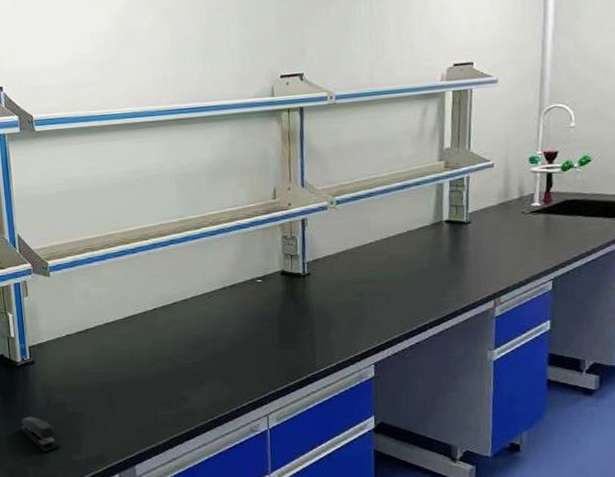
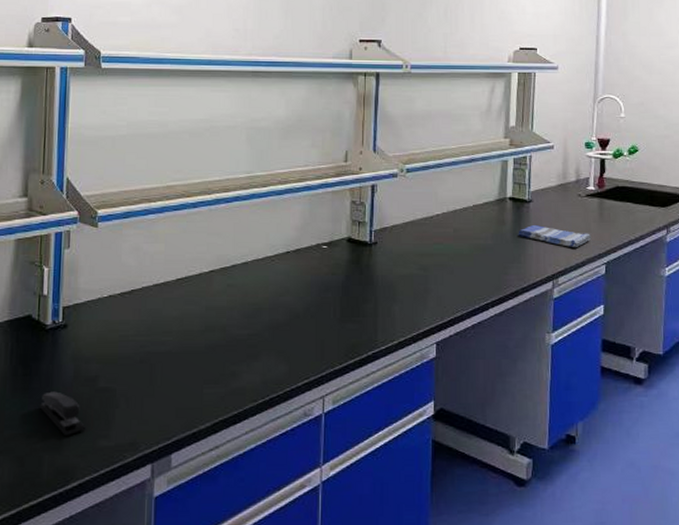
dish towel: none [456,246,536,266] -> present [518,225,591,247]

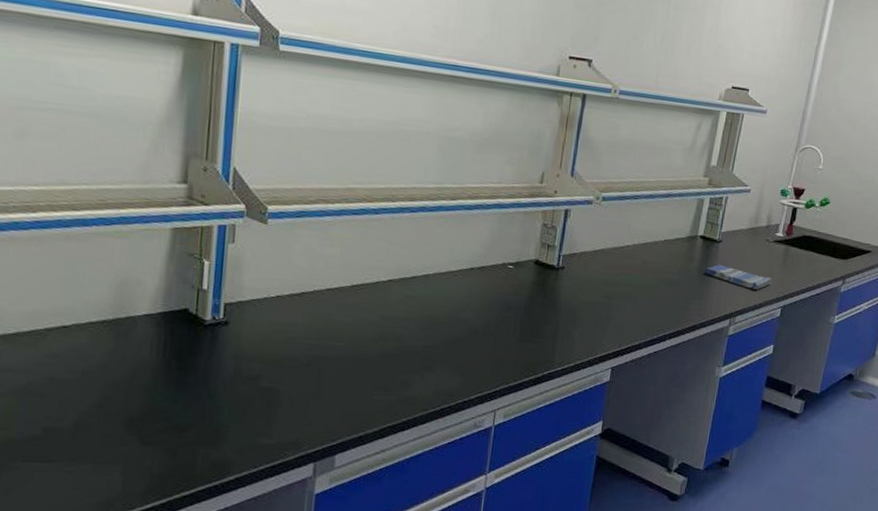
stapler: present [39,391,86,436] -> none [194,387,246,432]

